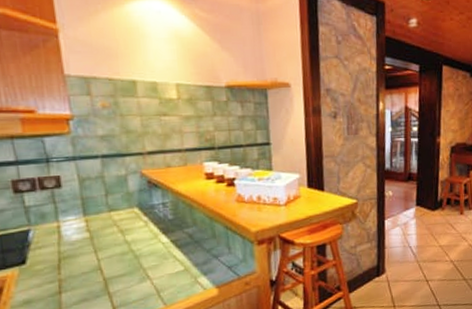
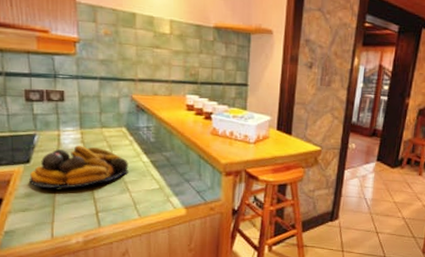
fruit bowl: none [27,234,148,291] -> present [29,145,130,189]

